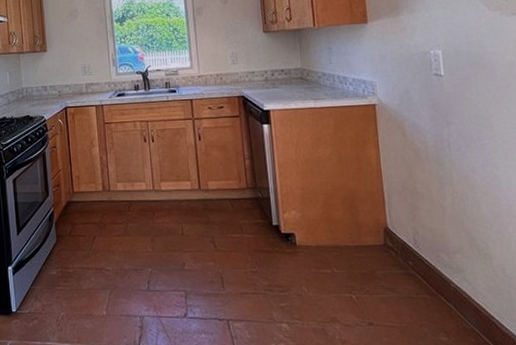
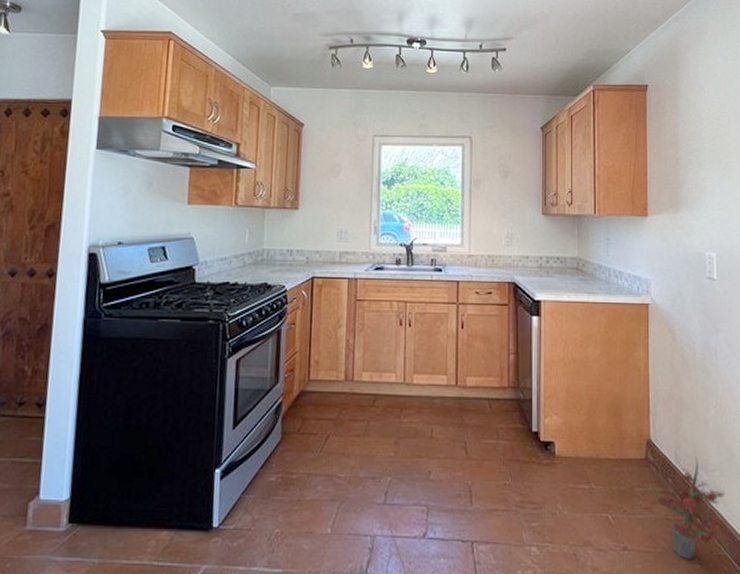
potted plant: none [387,240,469,332] -> present [647,456,726,559]

